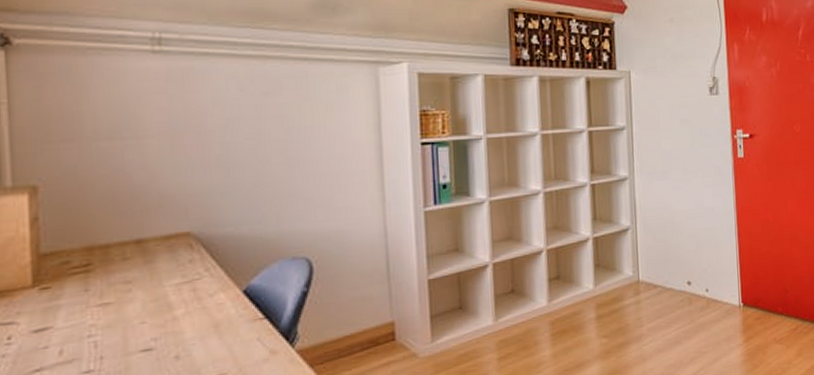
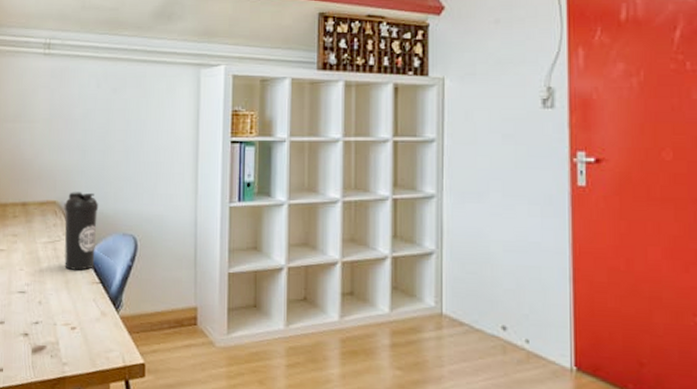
water bottle: none [203,216,255,311] -> present [64,192,99,271]

